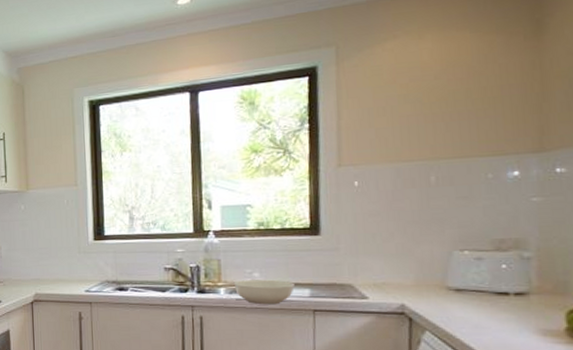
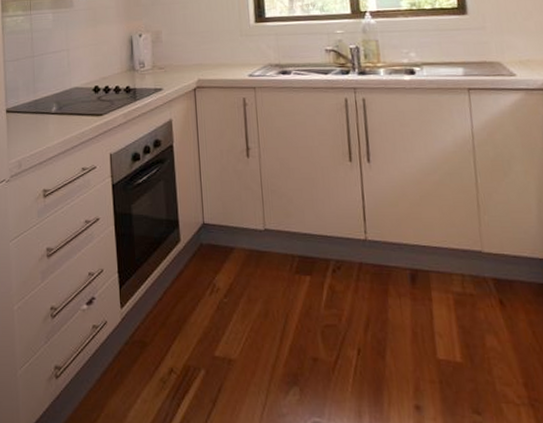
bowl: present [233,279,296,305] -> none [392,59,450,85]

